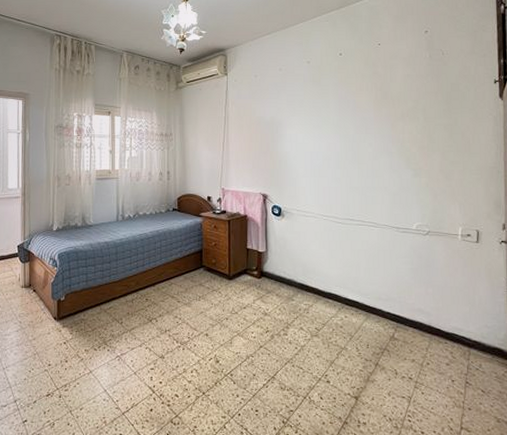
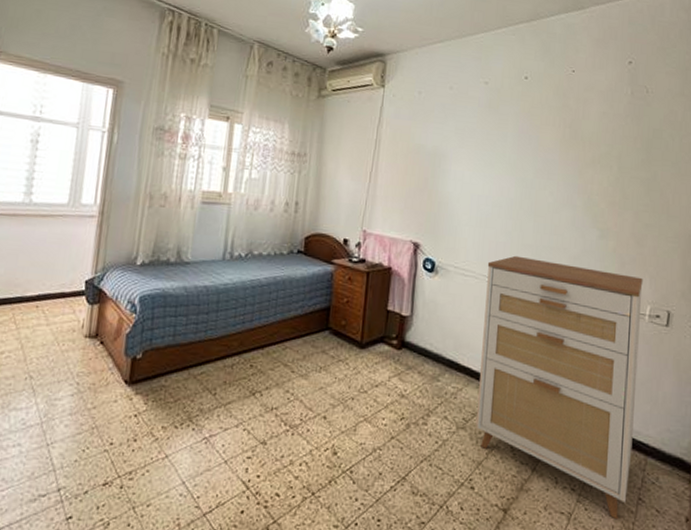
chest of drawers: none [323,197,457,400] -> present [476,255,643,520]

